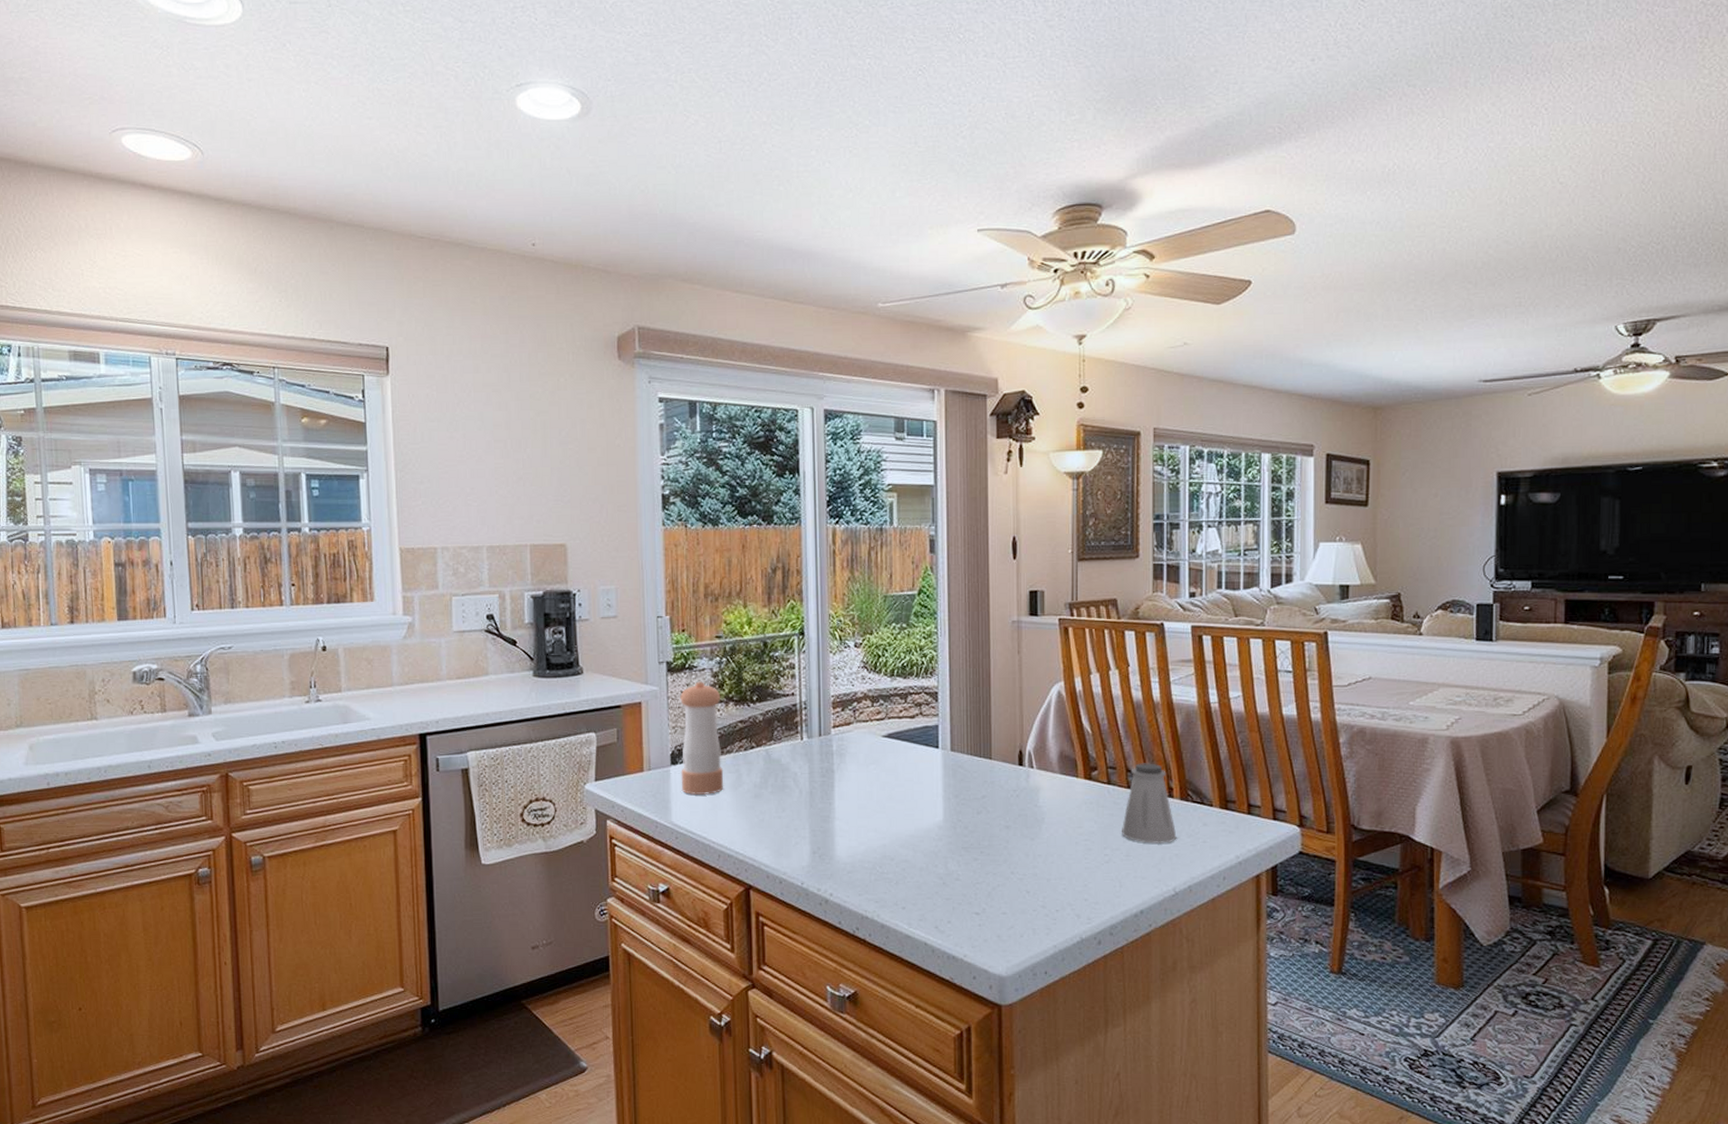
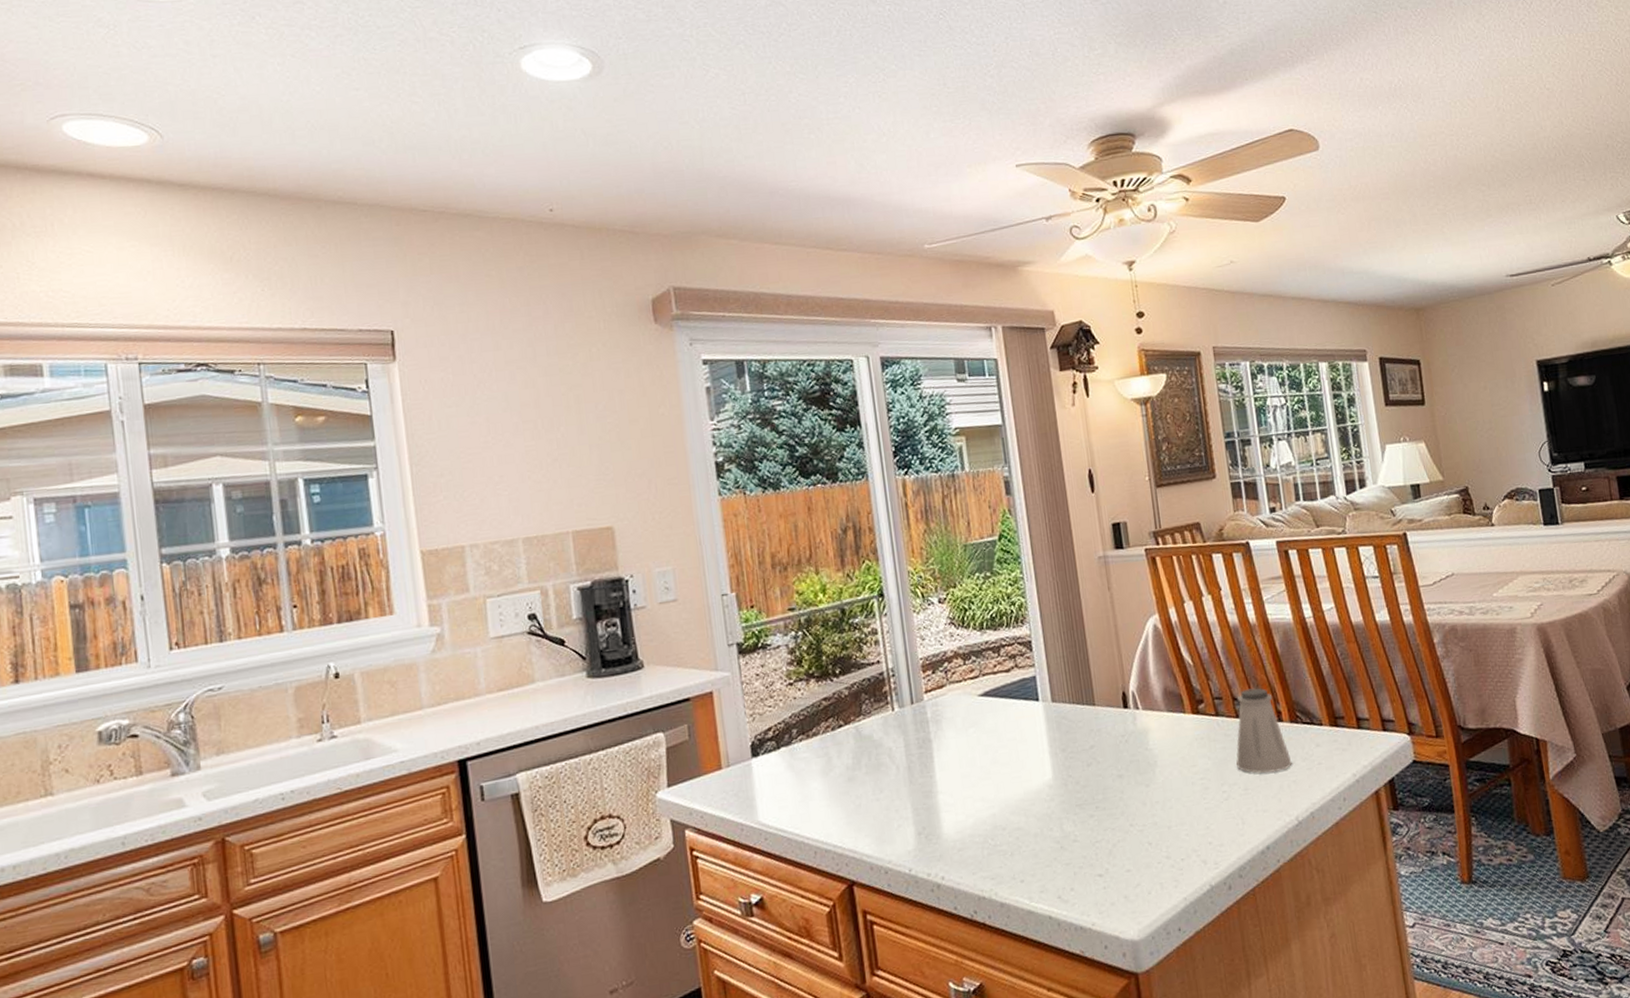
pepper shaker: present [680,681,724,795] -> none [755,660,814,788]

